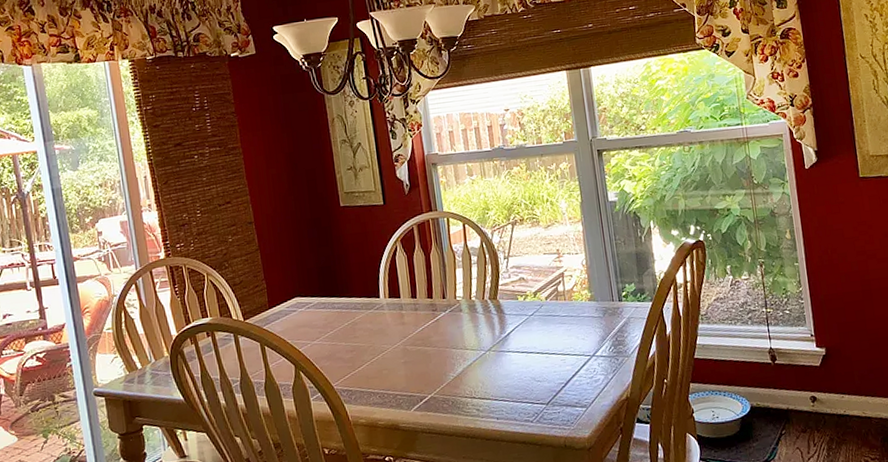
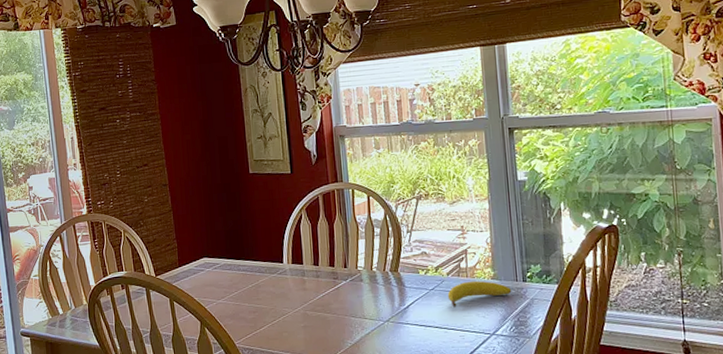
fruit: none [547,303,609,332] -> present [447,280,512,308]

